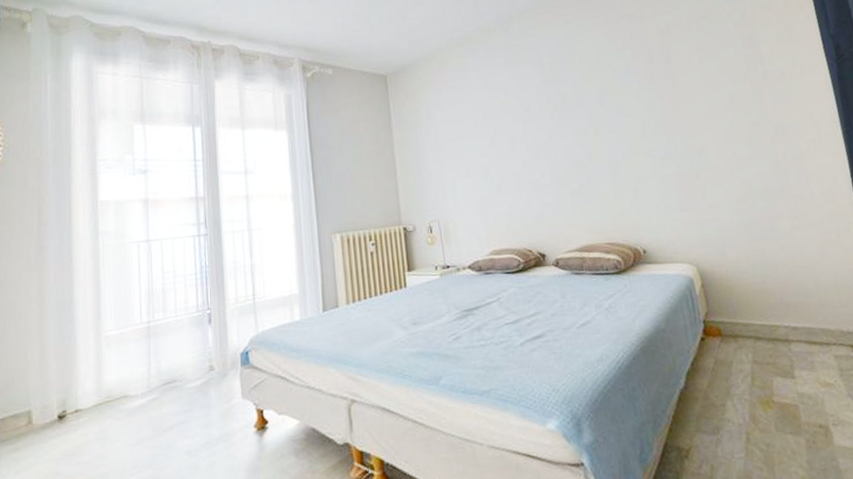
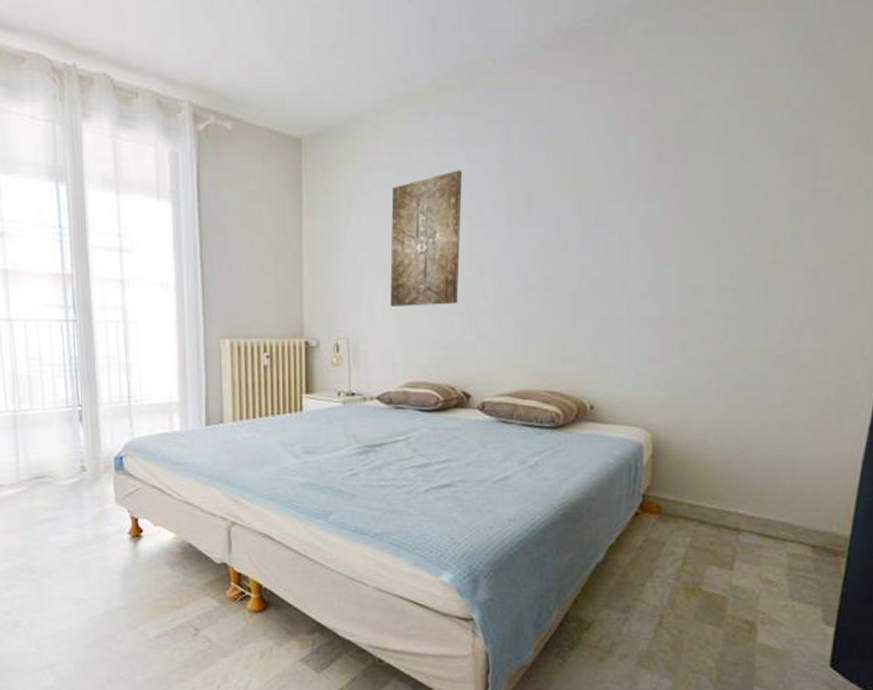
wall art: none [460,84,522,191] -> present [391,170,463,307]

